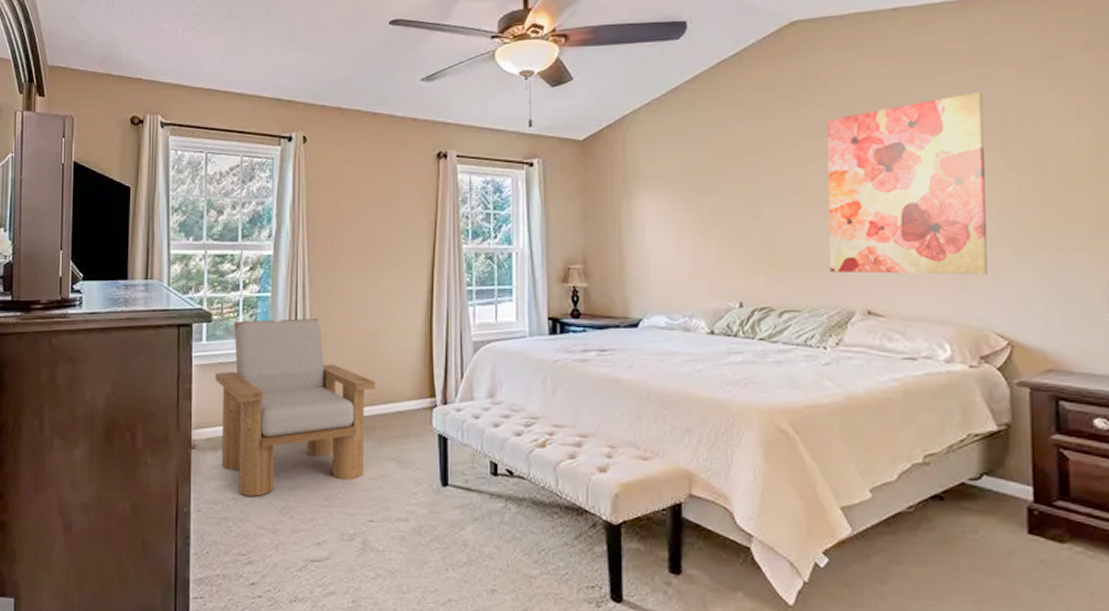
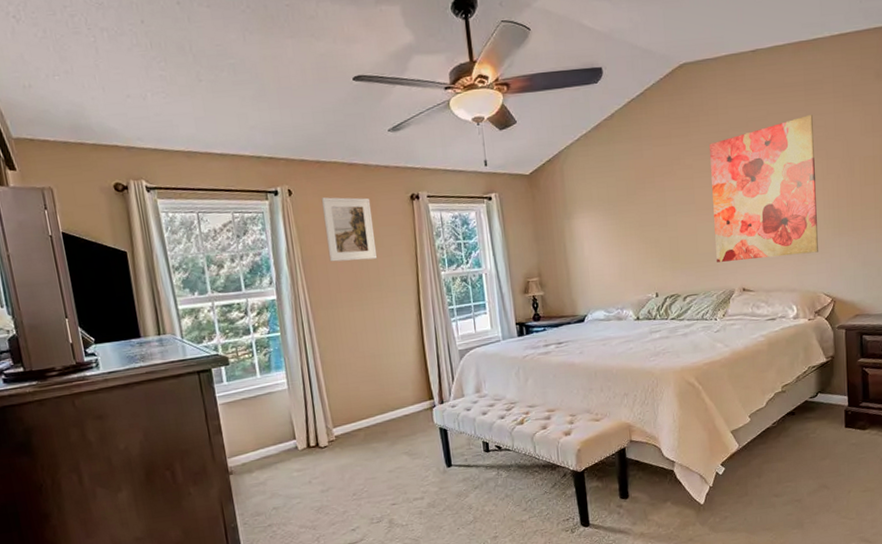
armchair: present [215,318,376,496] -> none [240,349,384,504]
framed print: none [336,148,391,221] -> present [321,197,377,262]

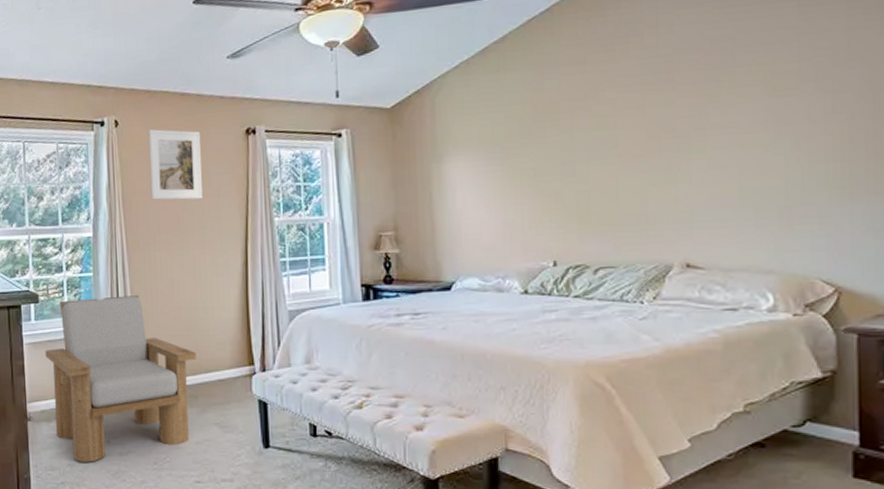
armchair: none [240,349,384,504] -> present [45,295,197,462]
wall art: present [710,115,819,262] -> none [643,33,815,227]

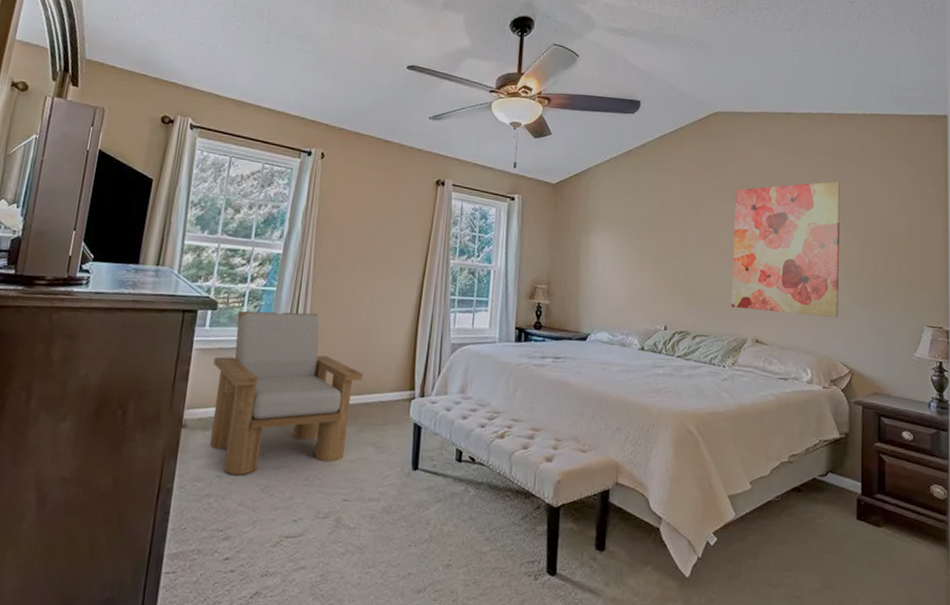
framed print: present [148,129,203,200] -> none [343,166,397,234]
wall art: none [643,33,815,227] -> present [731,181,840,318]

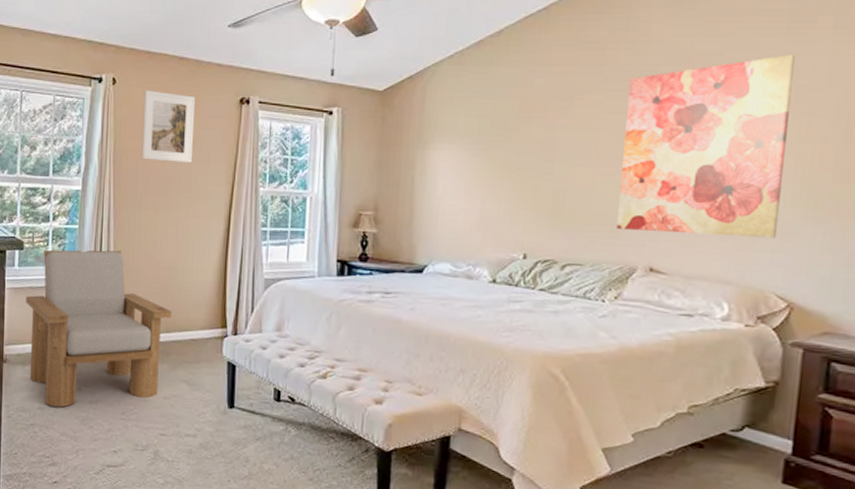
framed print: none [343,166,397,234] -> present [141,91,196,163]

